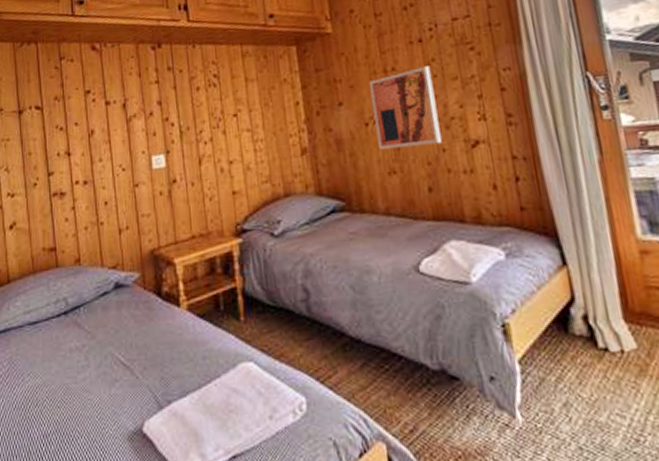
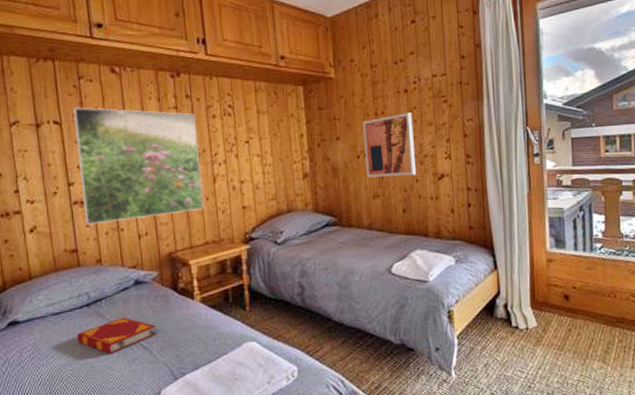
hardback book: none [53,328,138,373] -> present [77,317,156,354]
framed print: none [55,86,190,219] -> present [73,107,204,225]

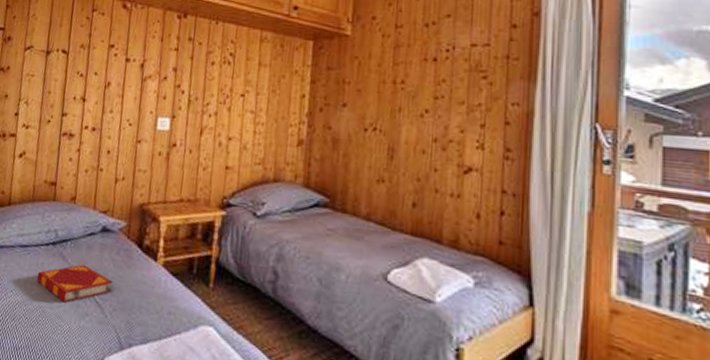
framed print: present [73,107,204,225] -> none [69,38,195,163]
wall art: present [362,112,416,178] -> none [372,85,440,163]

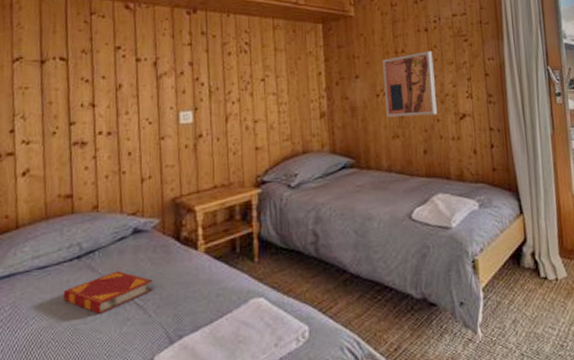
wall art: none [372,85,440,163] -> present [382,51,437,118]

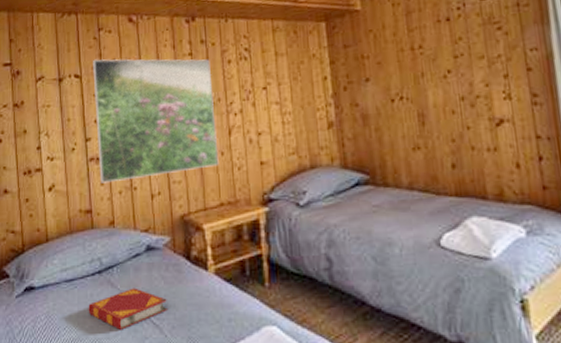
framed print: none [81,43,214,168] -> present [93,59,219,184]
wall art: present [382,51,437,118] -> none [396,44,466,126]

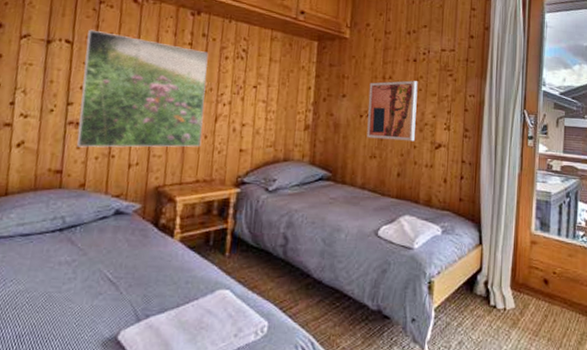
hardback book: present [88,288,167,330] -> none [41,247,128,285]
wall art: none [396,44,466,126] -> present [366,80,418,142]

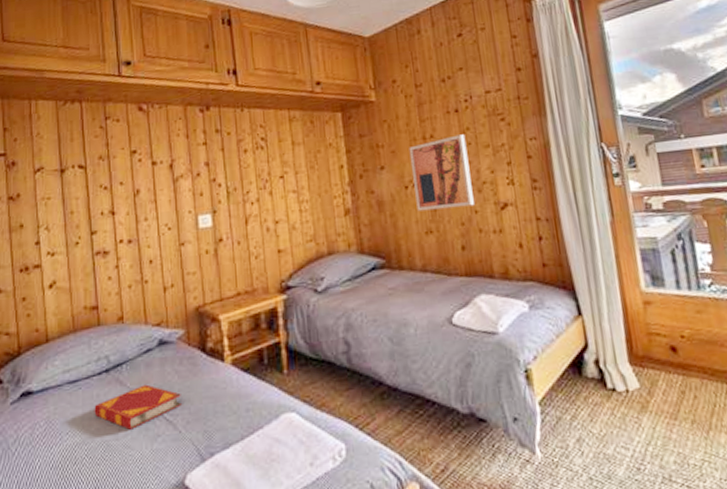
hardback book: none [41,247,128,285] -> present [94,384,181,430]
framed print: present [76,29,209,148] -> none [99,148,236,278]

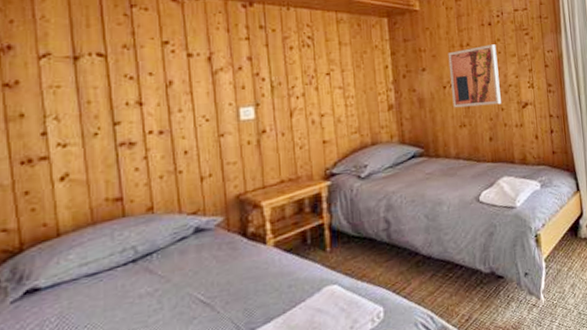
hardback book: present [94,384,181,430] -> none [118,271,220,316]

